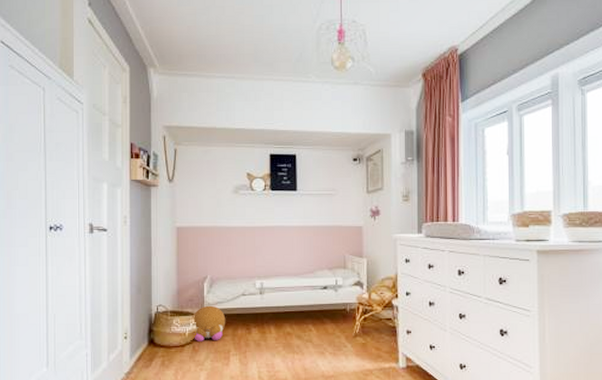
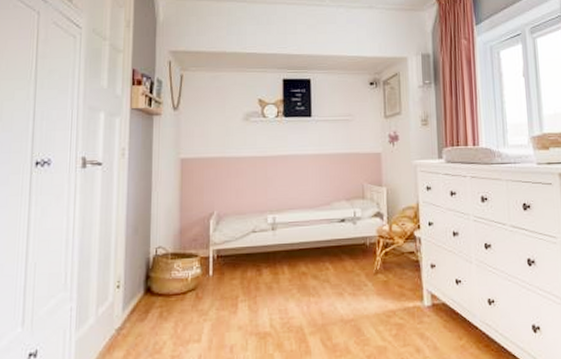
plush toy: present [192,305,226,341] -> none [196,245,234,287]

